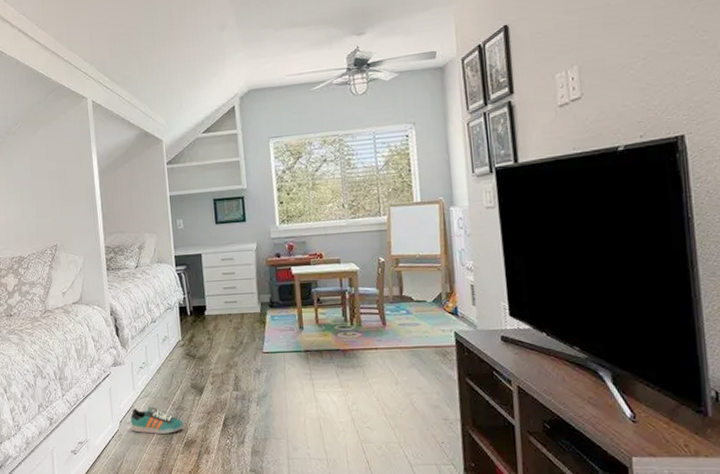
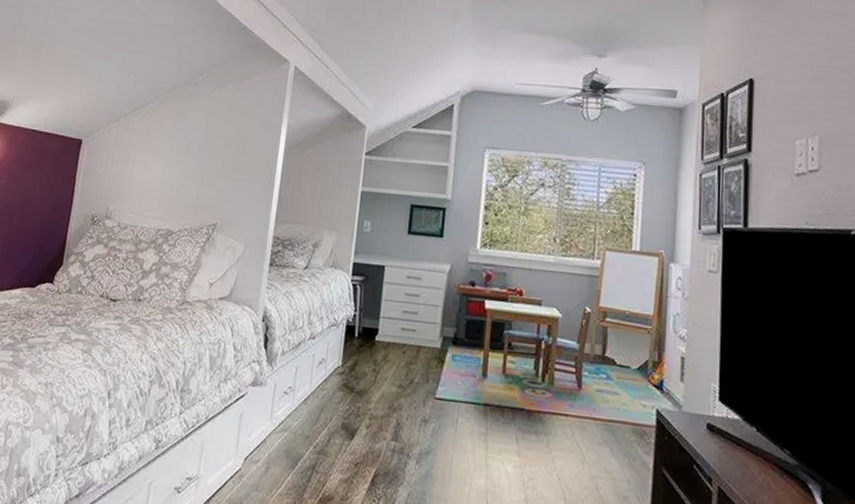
sneaker: present [130,407,184,434] -> none [257,444,324,484]

